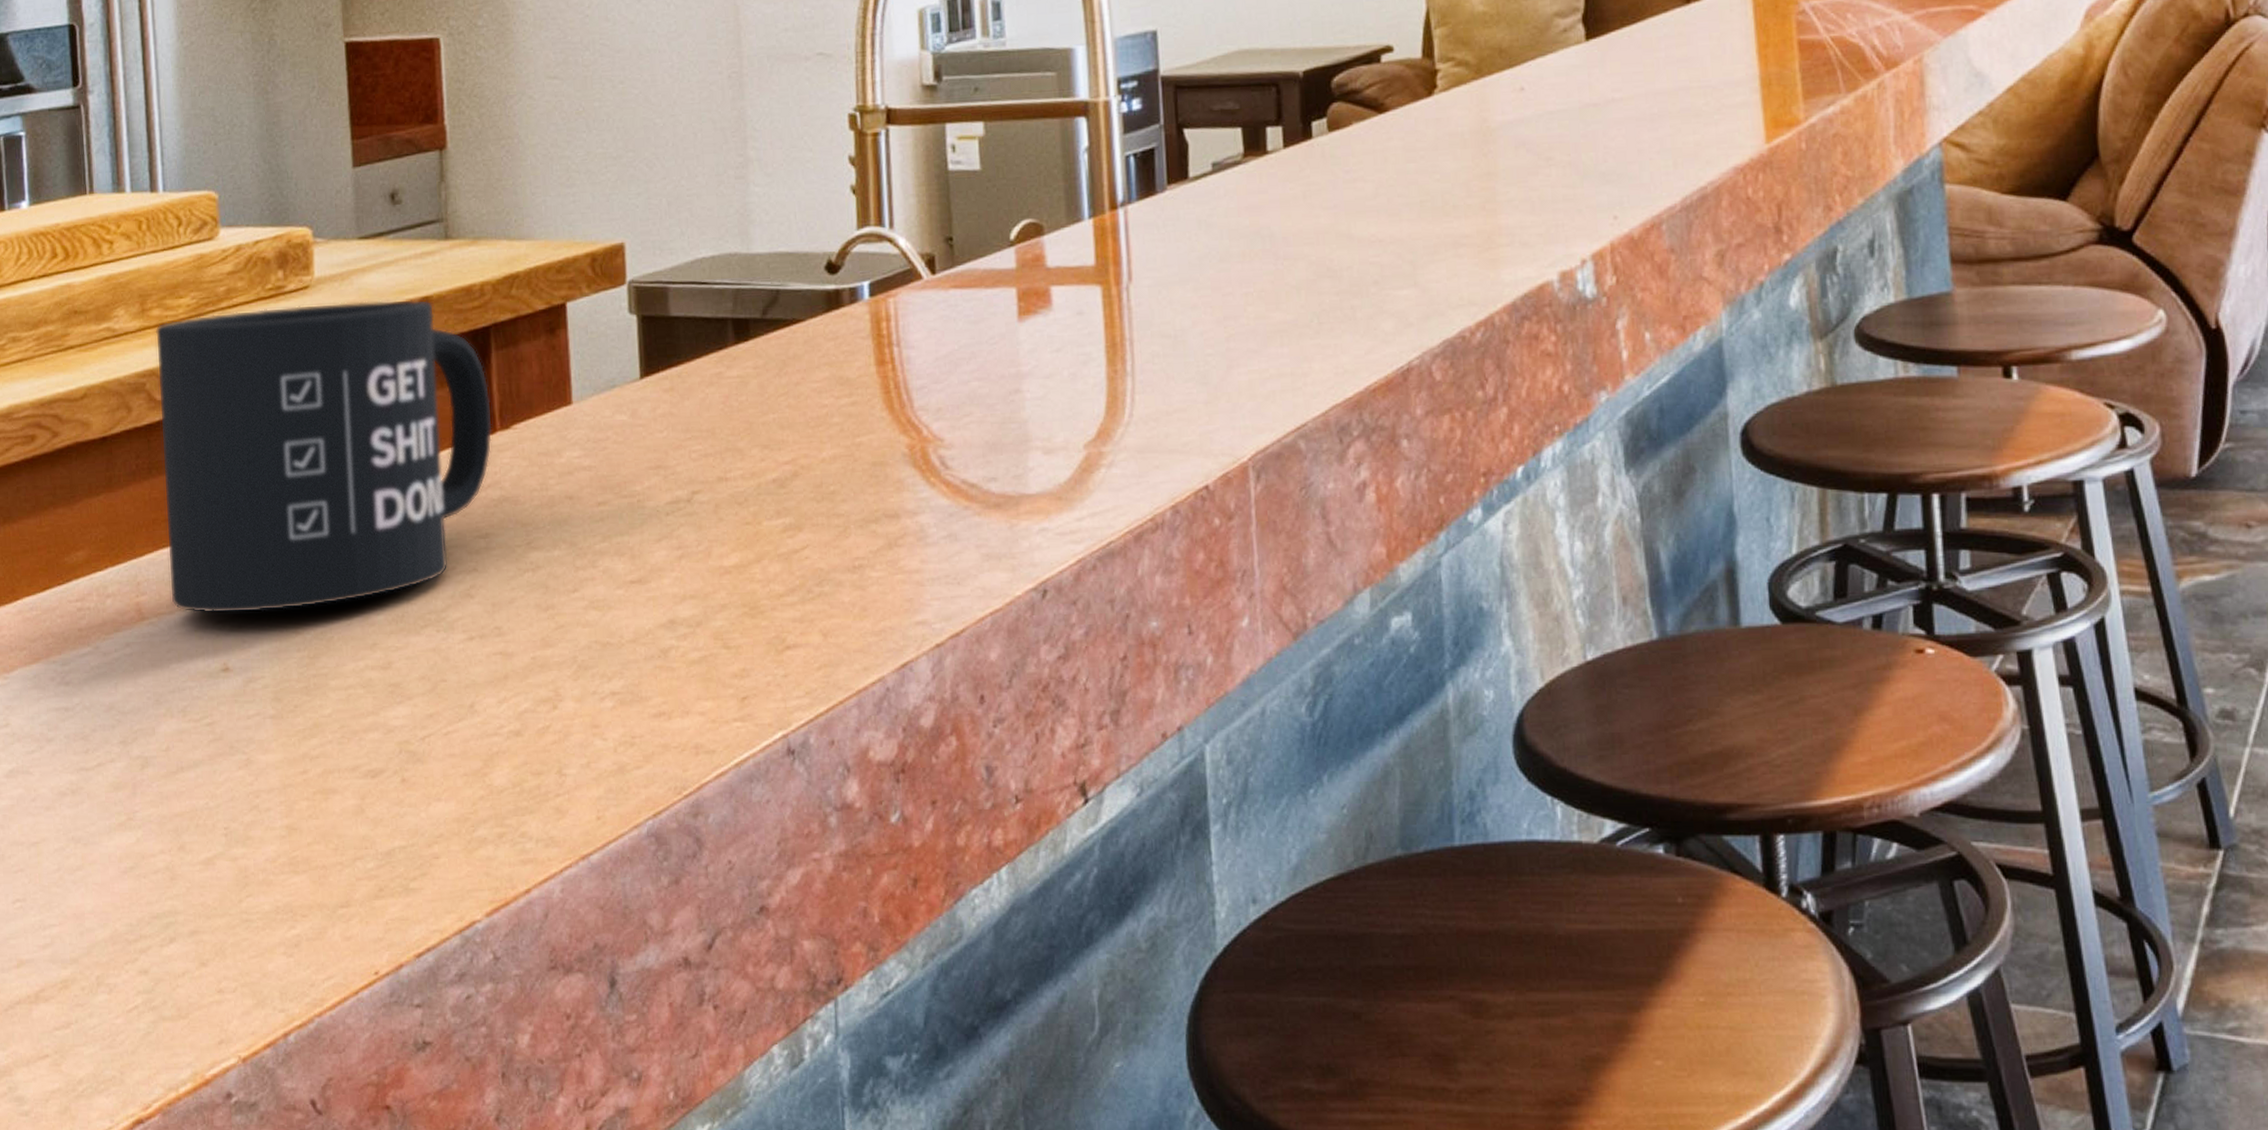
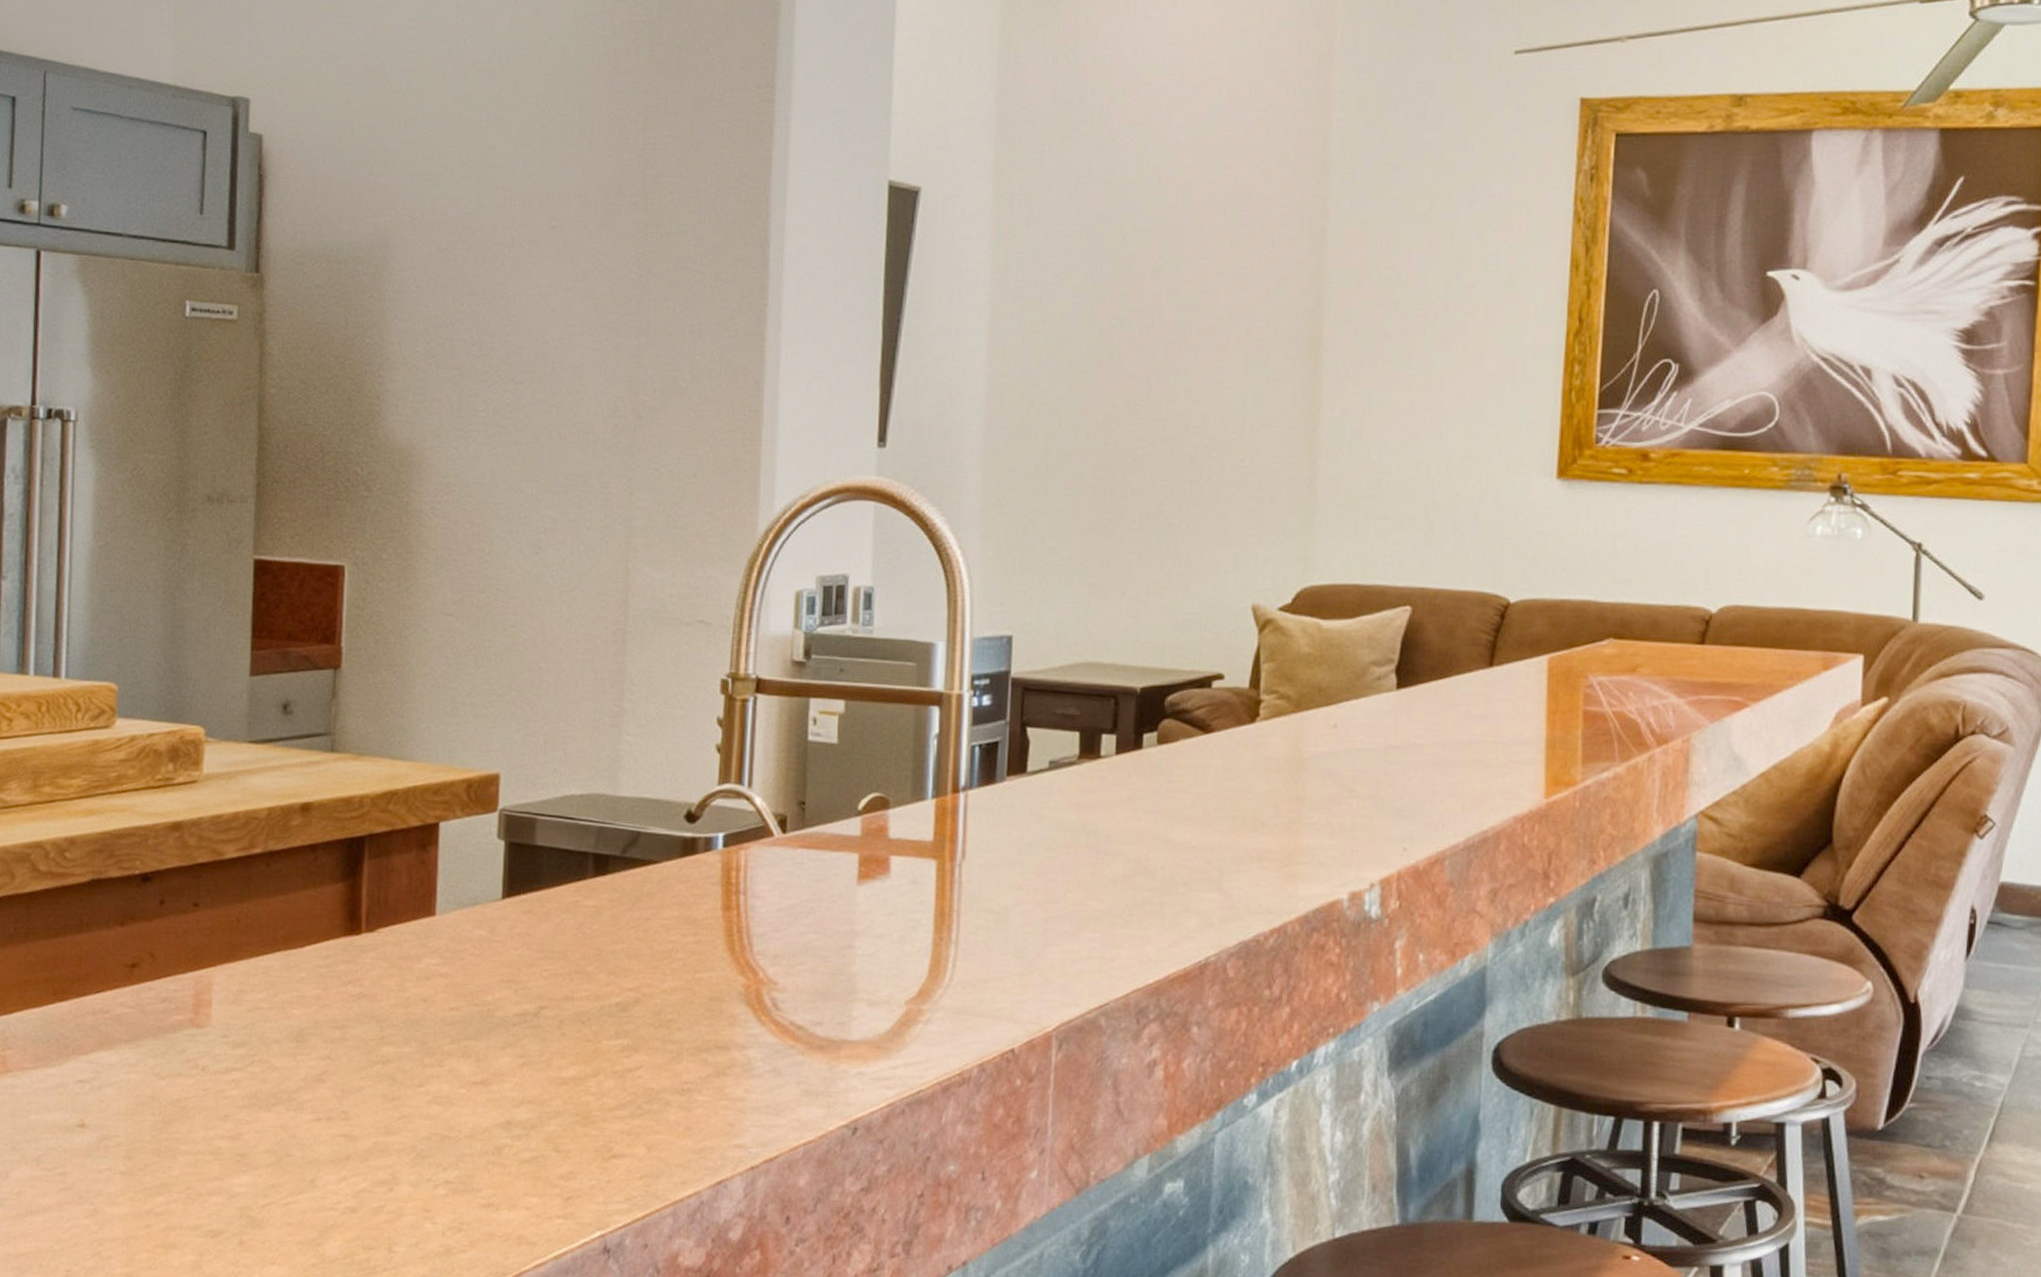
mug: present [155,299,493,614] -> none [35,796,359,1077]

